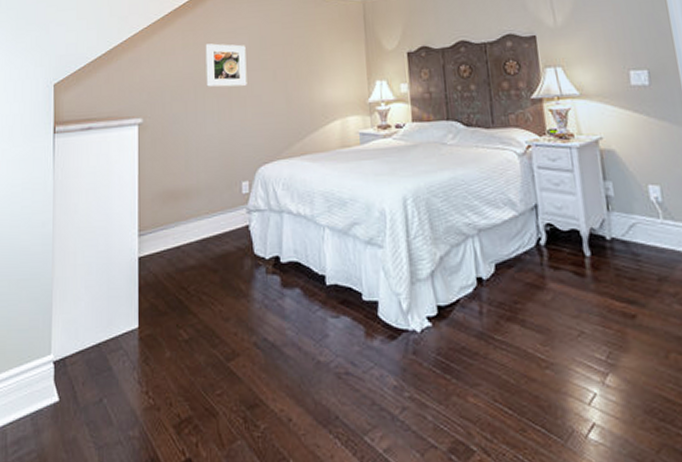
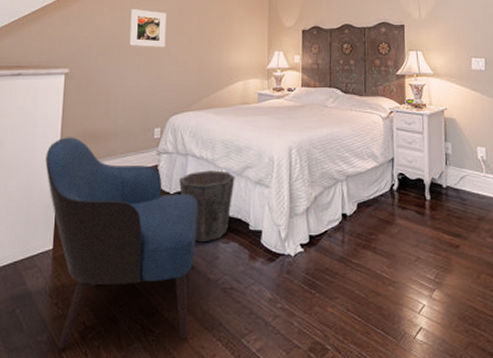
armchair: none [124,197,301,446] -> present [45,137,198,349]
waste bin: none [275,229,341,318] -> present [179,170,235,243]

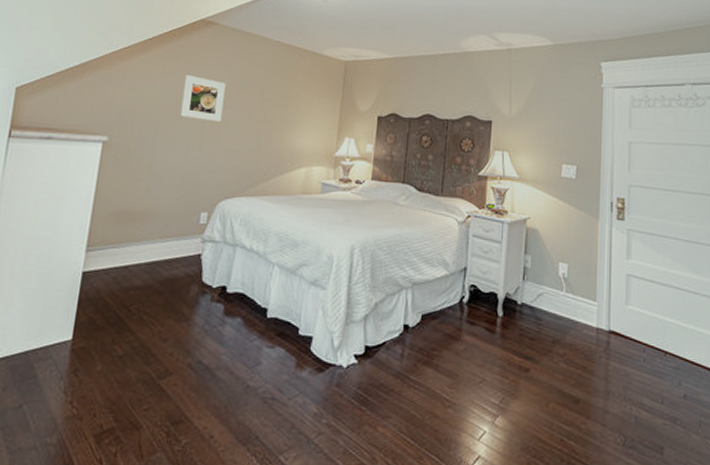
armchair: present [45,137,198,349] -> none [68,214,244,454]
waste bin: present [179,170,235,243] -> none [223,264,288,346]

